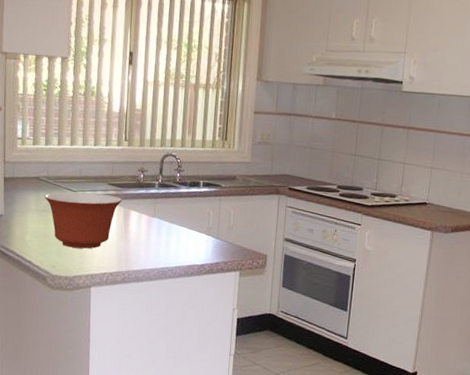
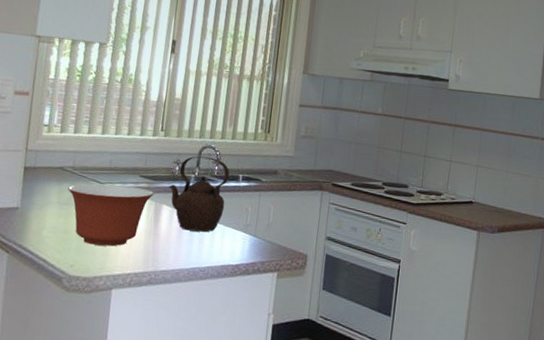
teapot: none [135,164,191,235] -> present [169,156,230,232]

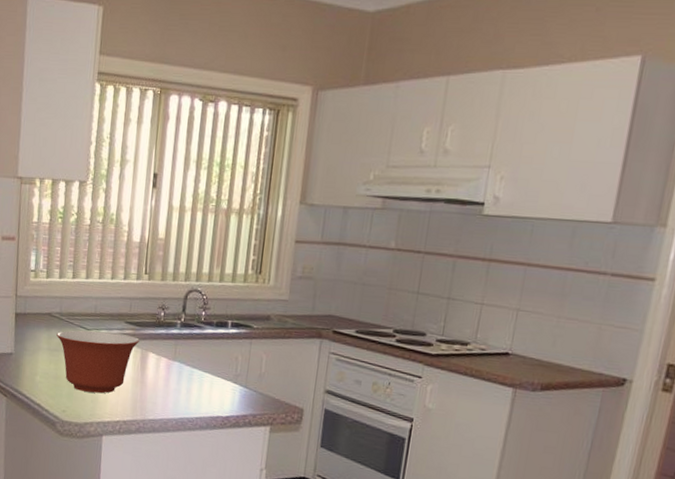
teapot: present [169,156,230,232] -> none [154,301,218,382]

